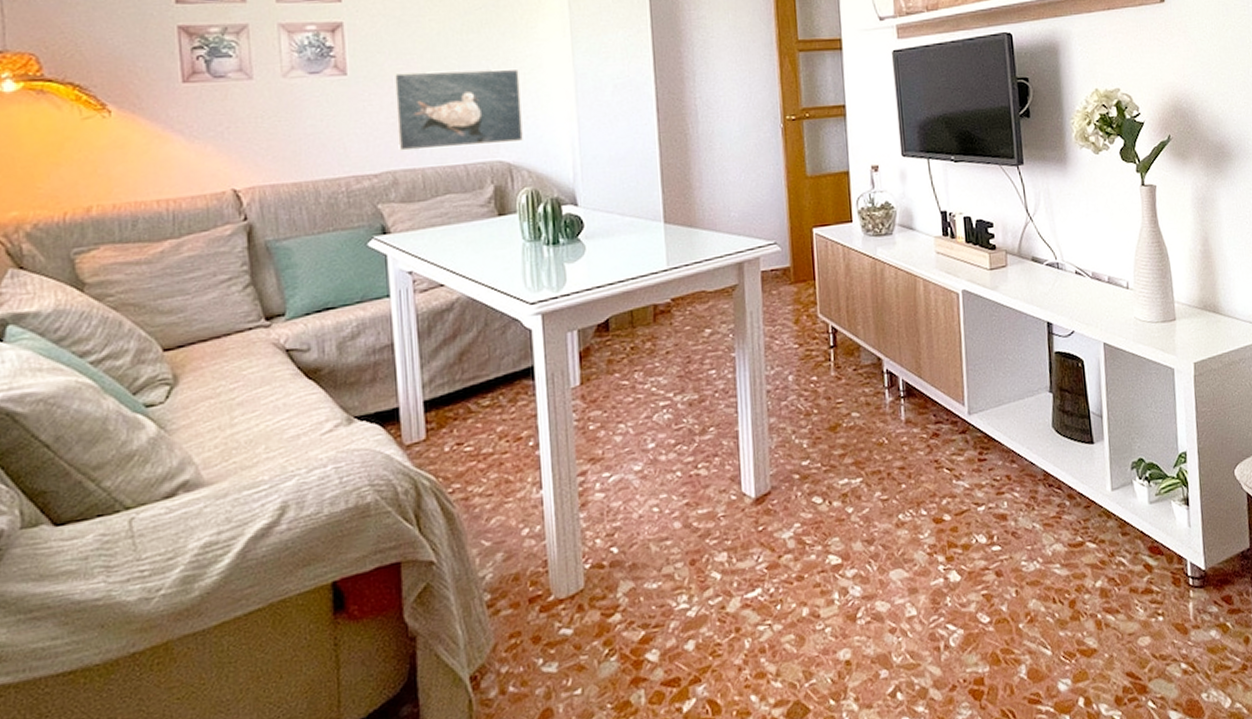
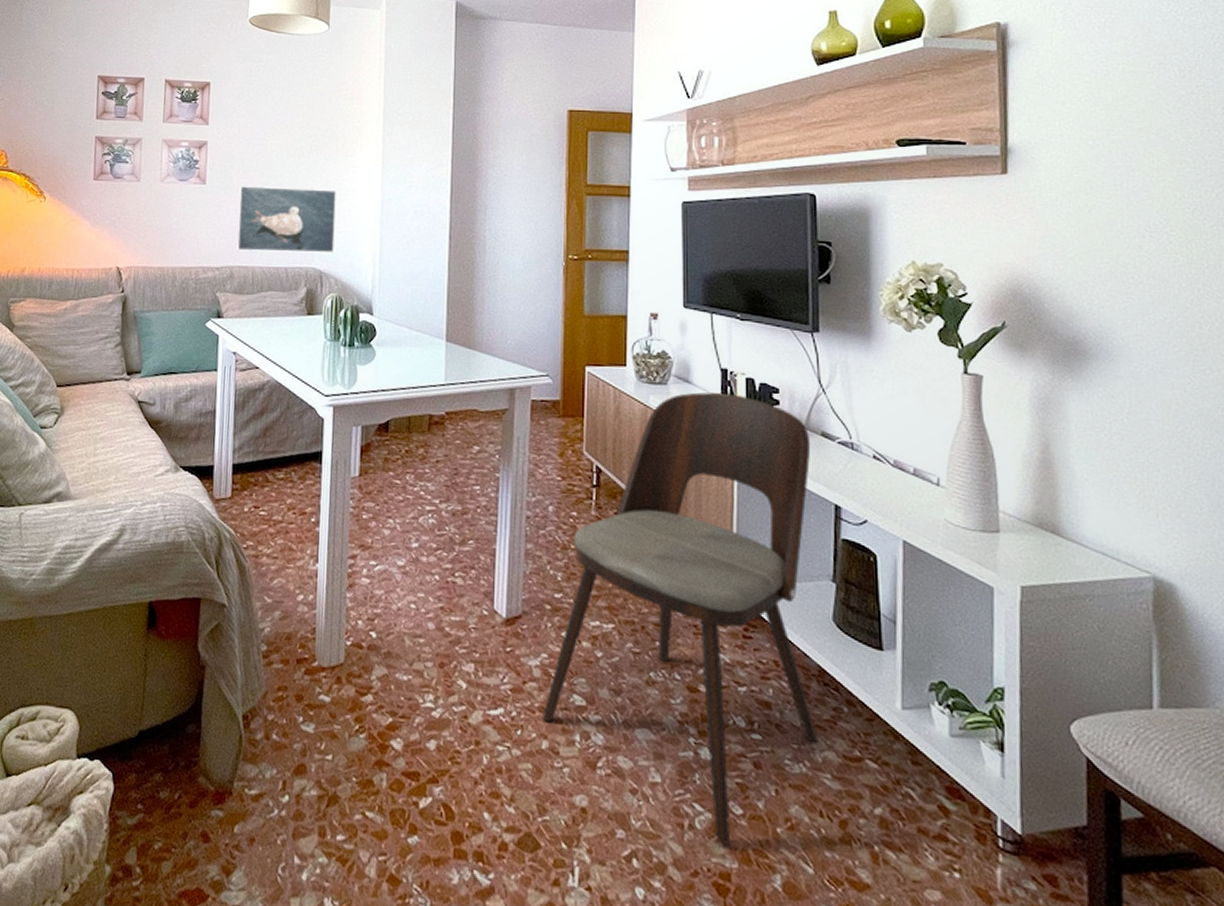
dining chair: none [800,234,1048,654] -> present [543,392,818,845]

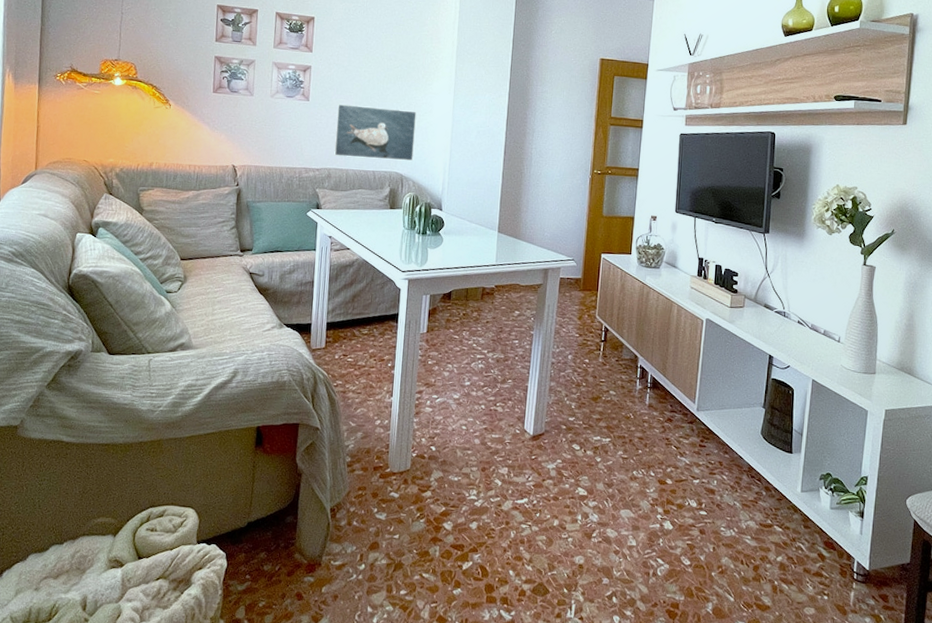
dining chair: present [543,392,818,845] -> none [555,274,756,585]

